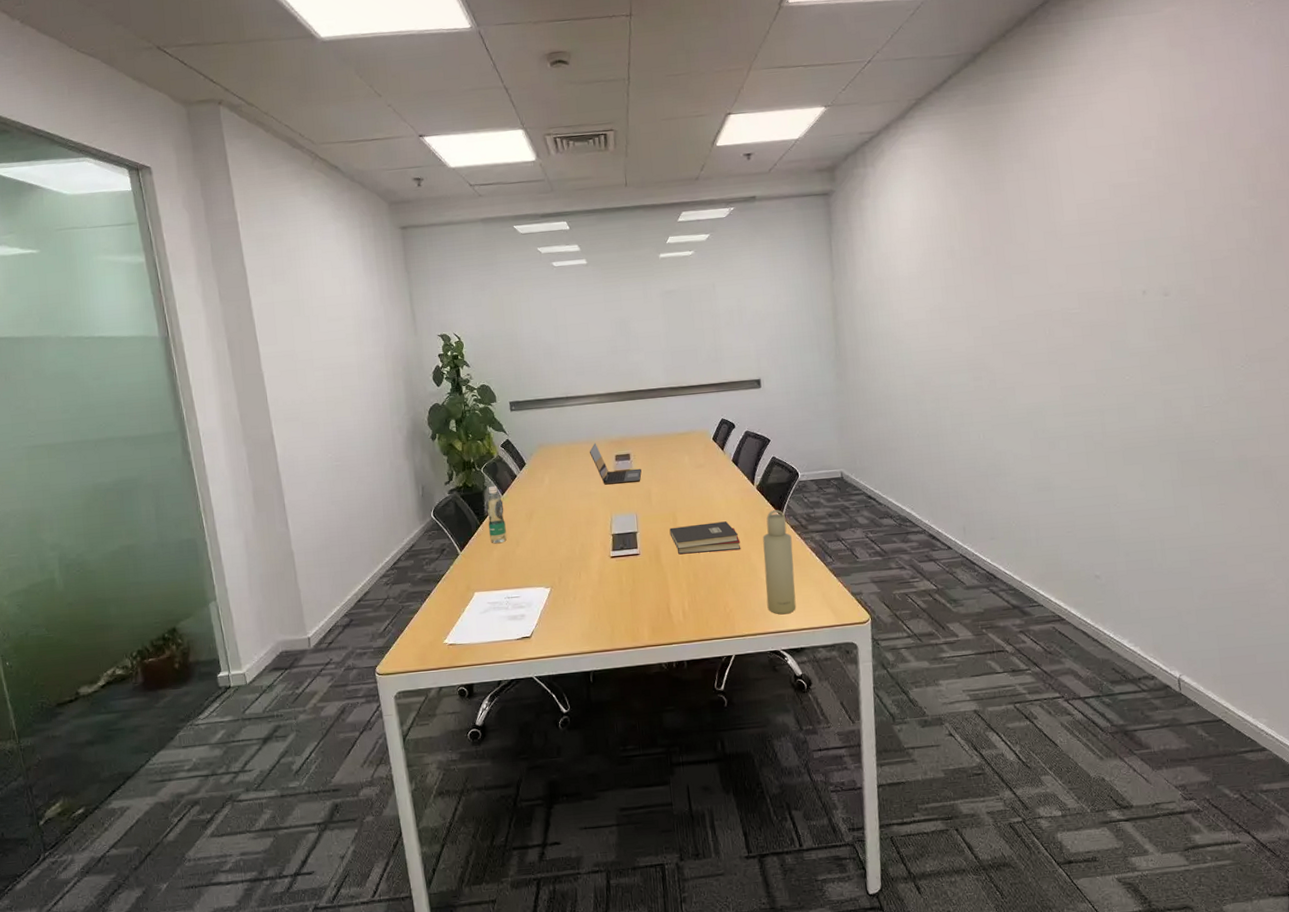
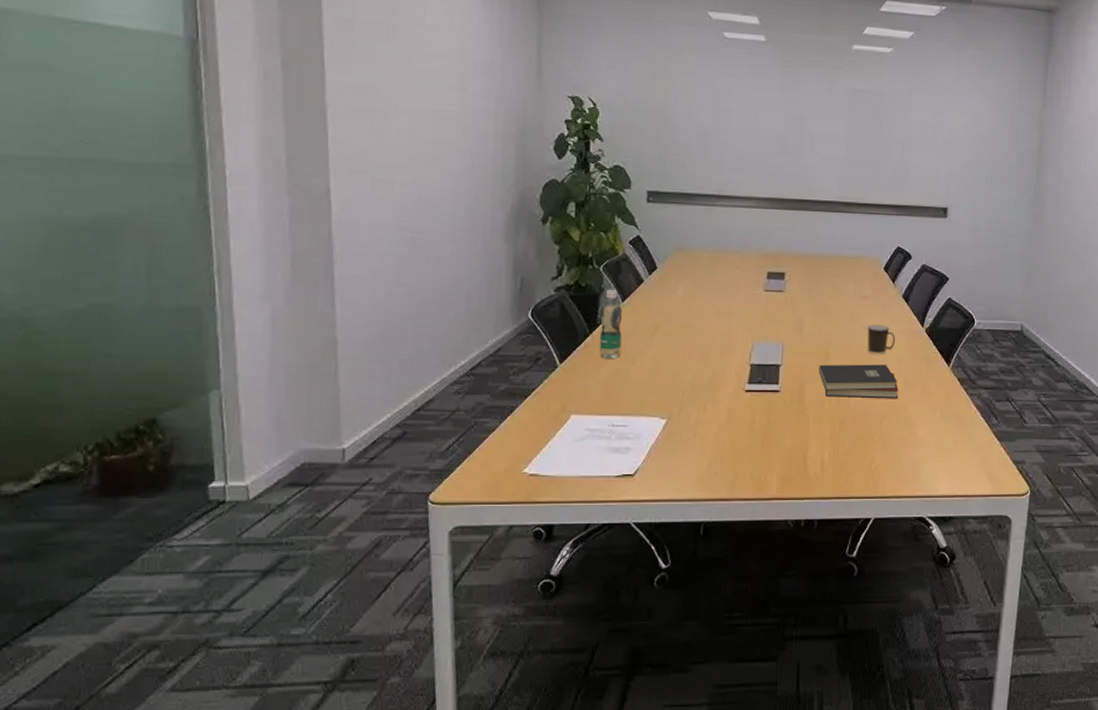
laptop: present [590,443,642,486] -> none [737,254,796,308]
mug: none [705,487,731,514] -> present [867,324,895,356]
bottle: present [762,510,796,615] -> none [918,358,957,478]

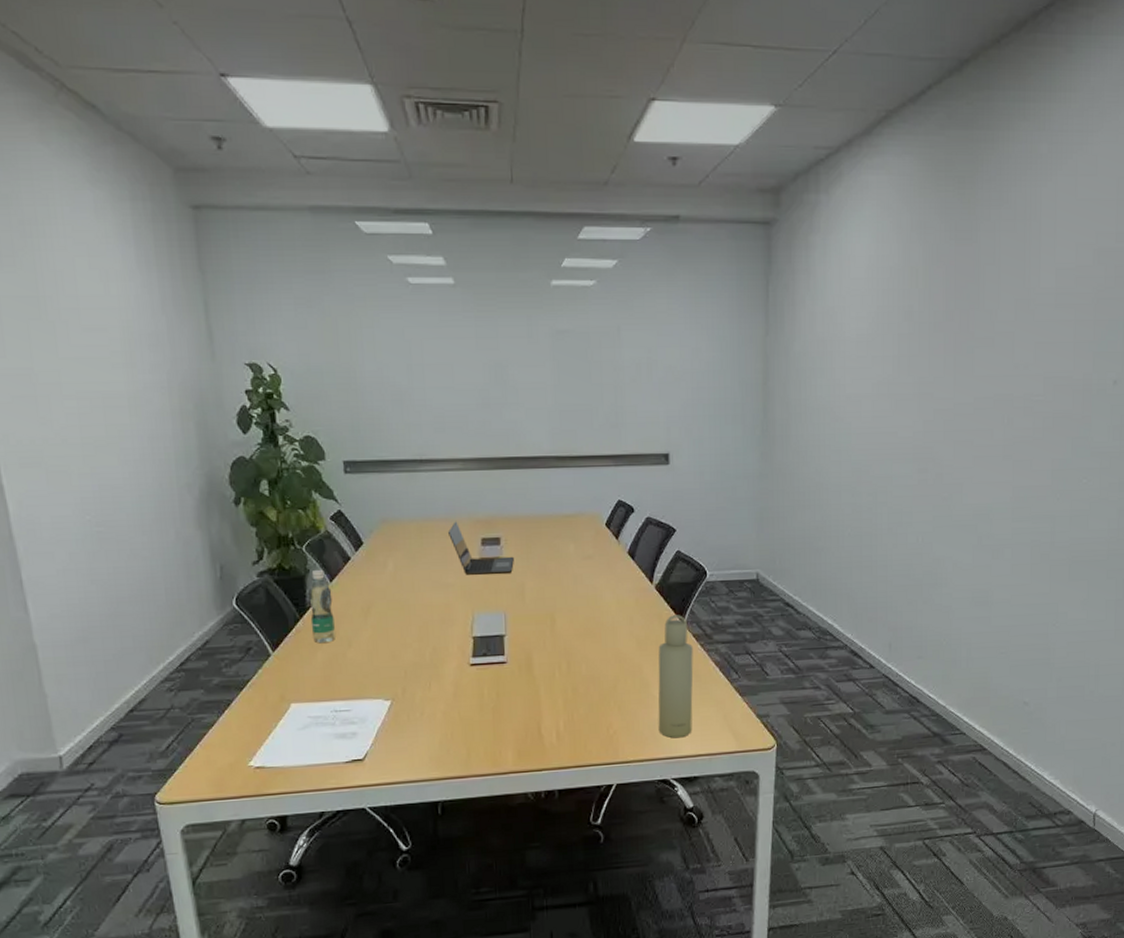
laptop: none [737,254,796,308] -> present [448,521,514,576]
hardback book: present [819,364,899,398] -> none [545,626,632,664]
mug: present [867,324,895,356] -> none [593,585,623,617]
bottle: none [918,358,957,478] -> present [658,615,693,738]

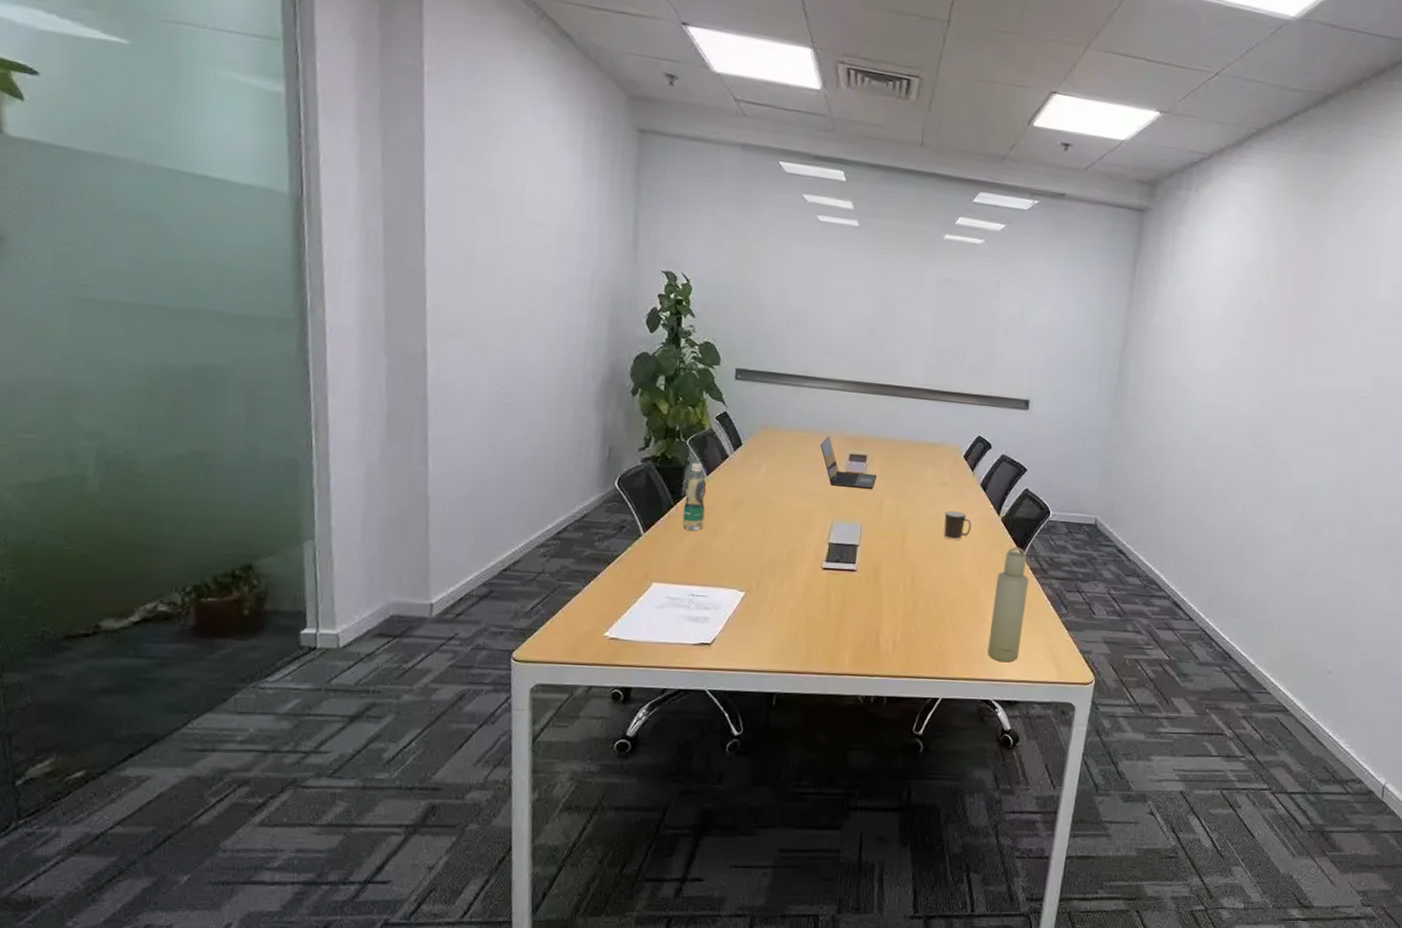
mug: none [593,585,623,617] -> present [944,510,971,541]

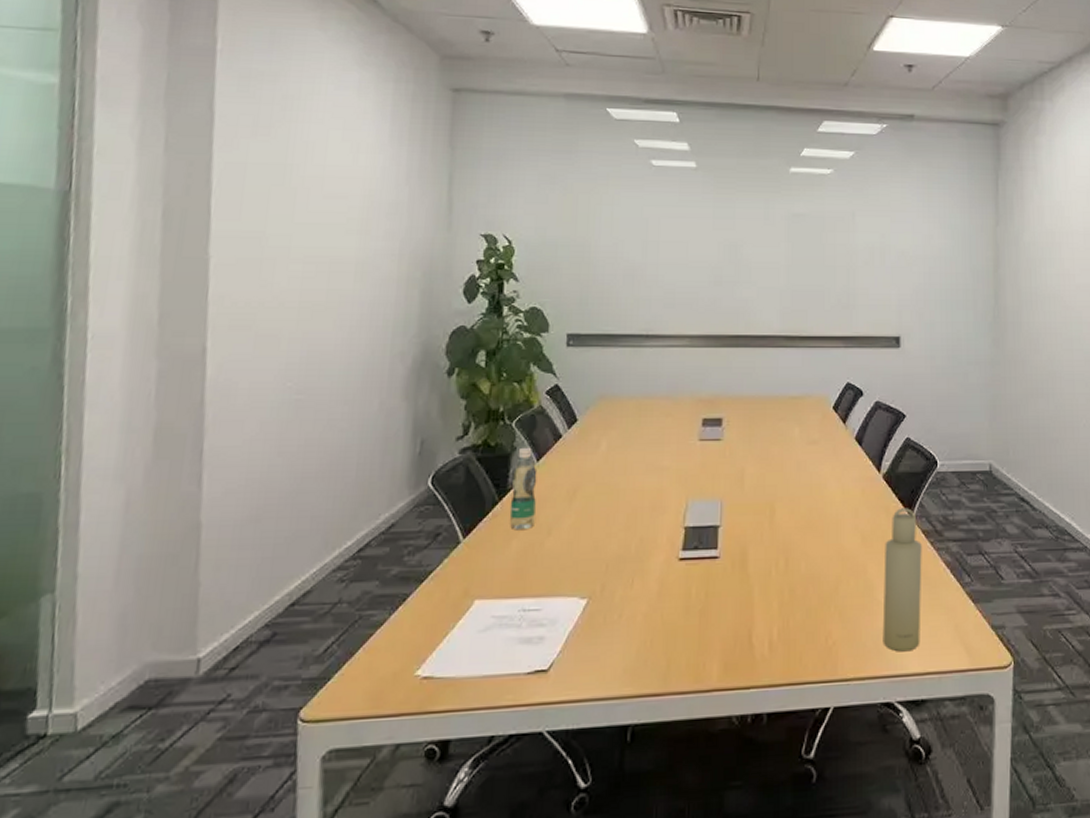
laptop: present [821,435,877,490] -> none [668,399,735,459]
mug: present [944,510,971,541] -> none [817,473,849,509]

